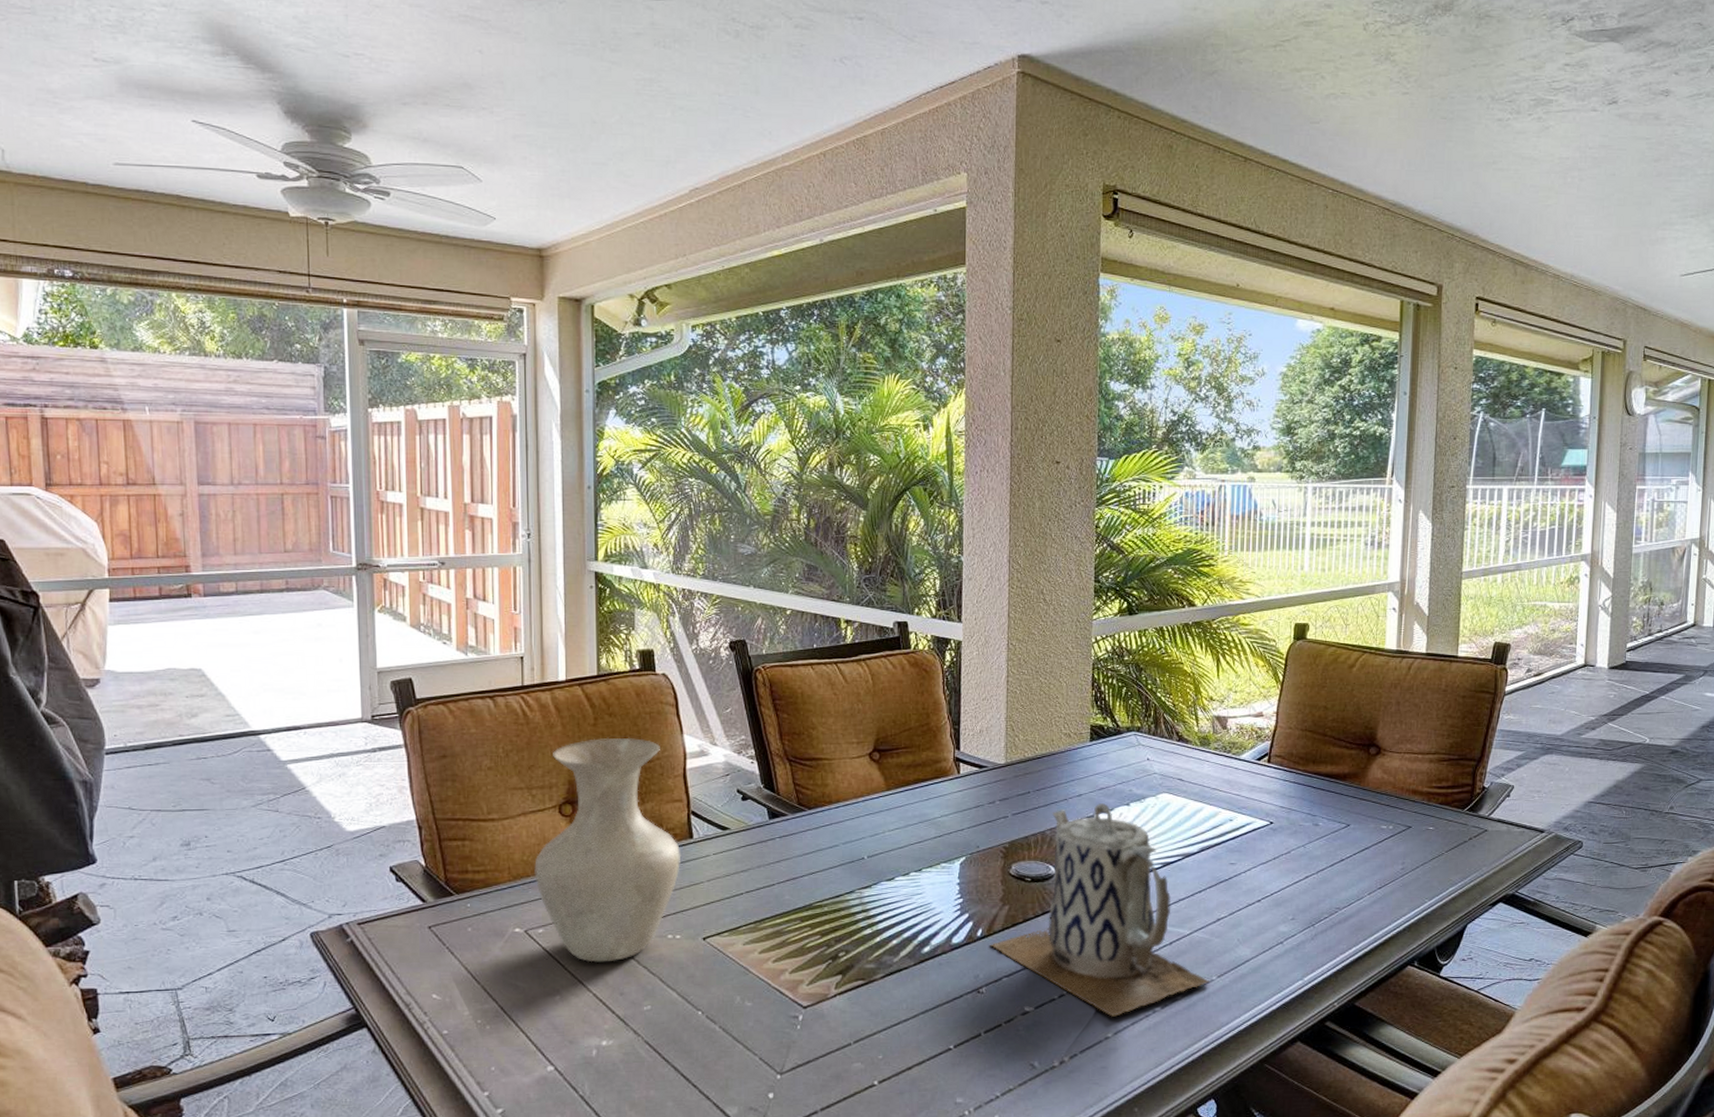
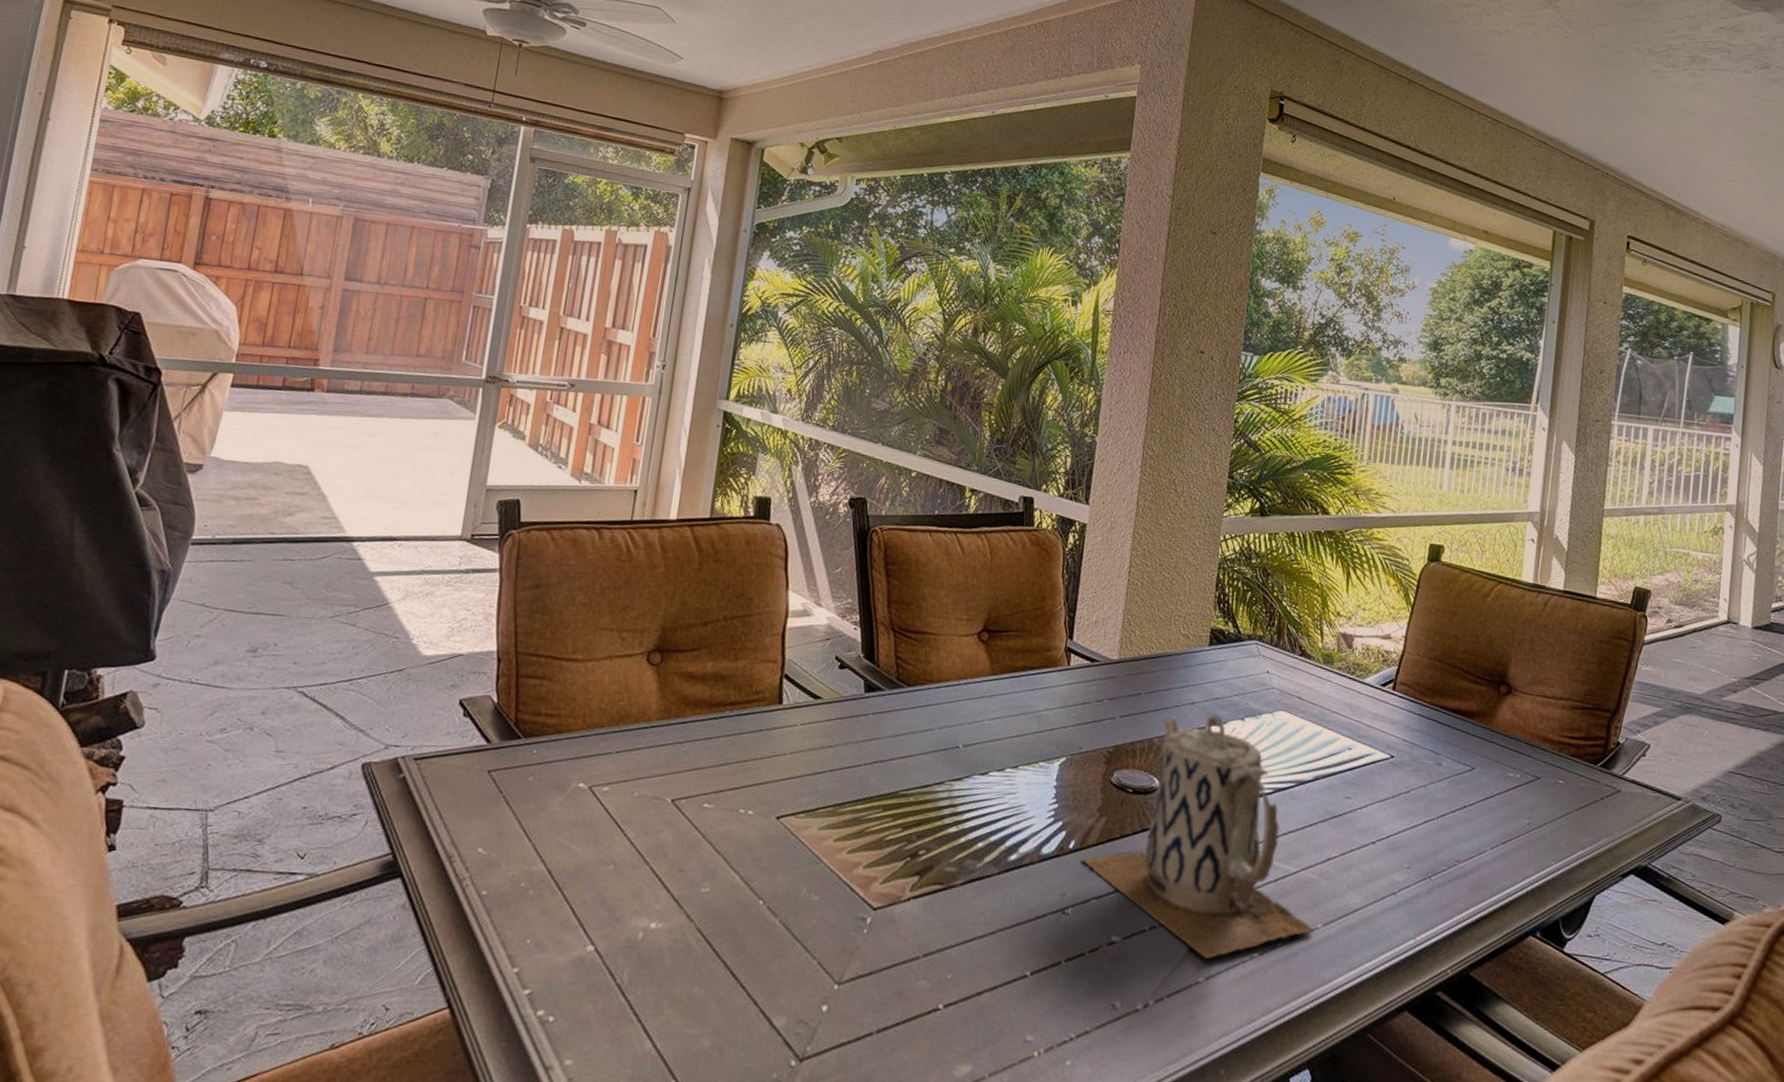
vase: present [534,737,681,963] -> none [609,584,768,833]

